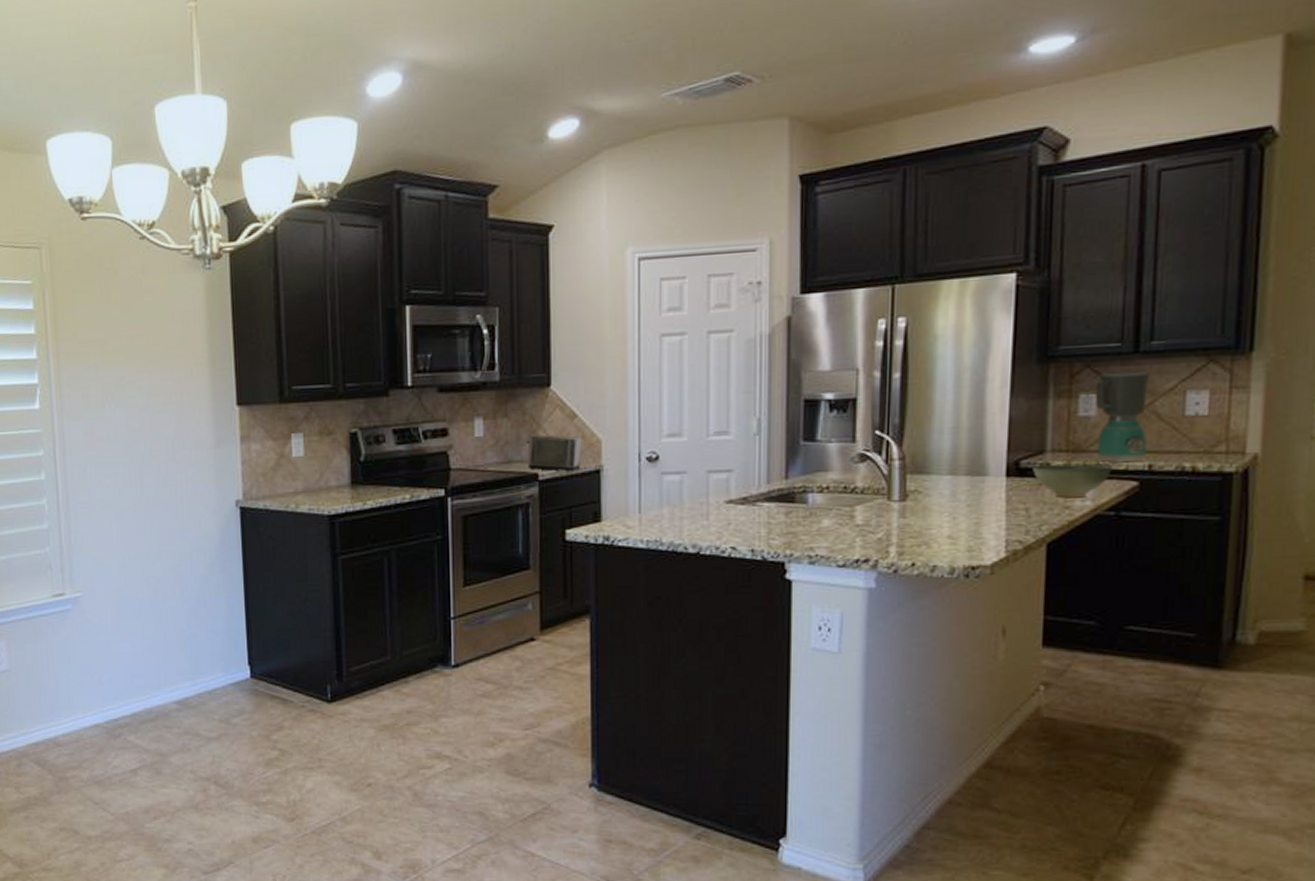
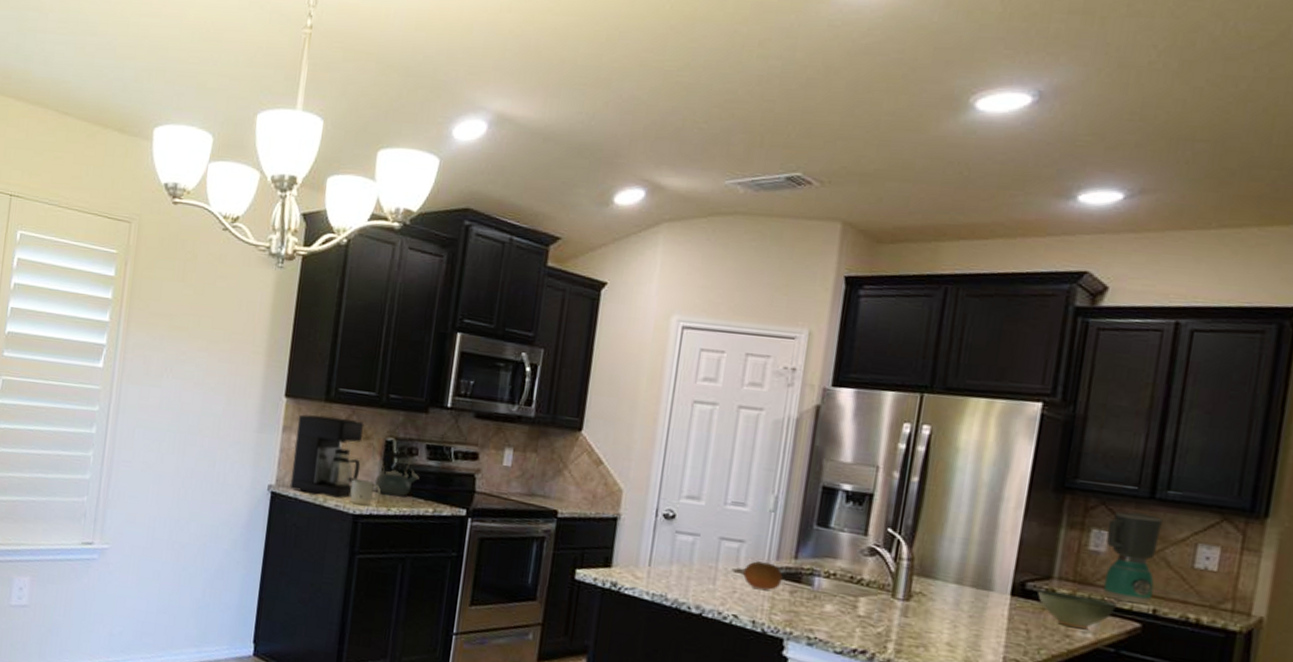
coffee maker: none [254,417,328,503] -> present [289,414,363,499]
mug: none [320,477,353,505] -> present [349,478,381,506]
kettle: none [345,443,391,489] -> present [374,451,420,497]
toaster: present [527,435,582,472] -> none [548,474,605,515]
fruit: none [736,488,776,517] -> present [743,561,783,591]

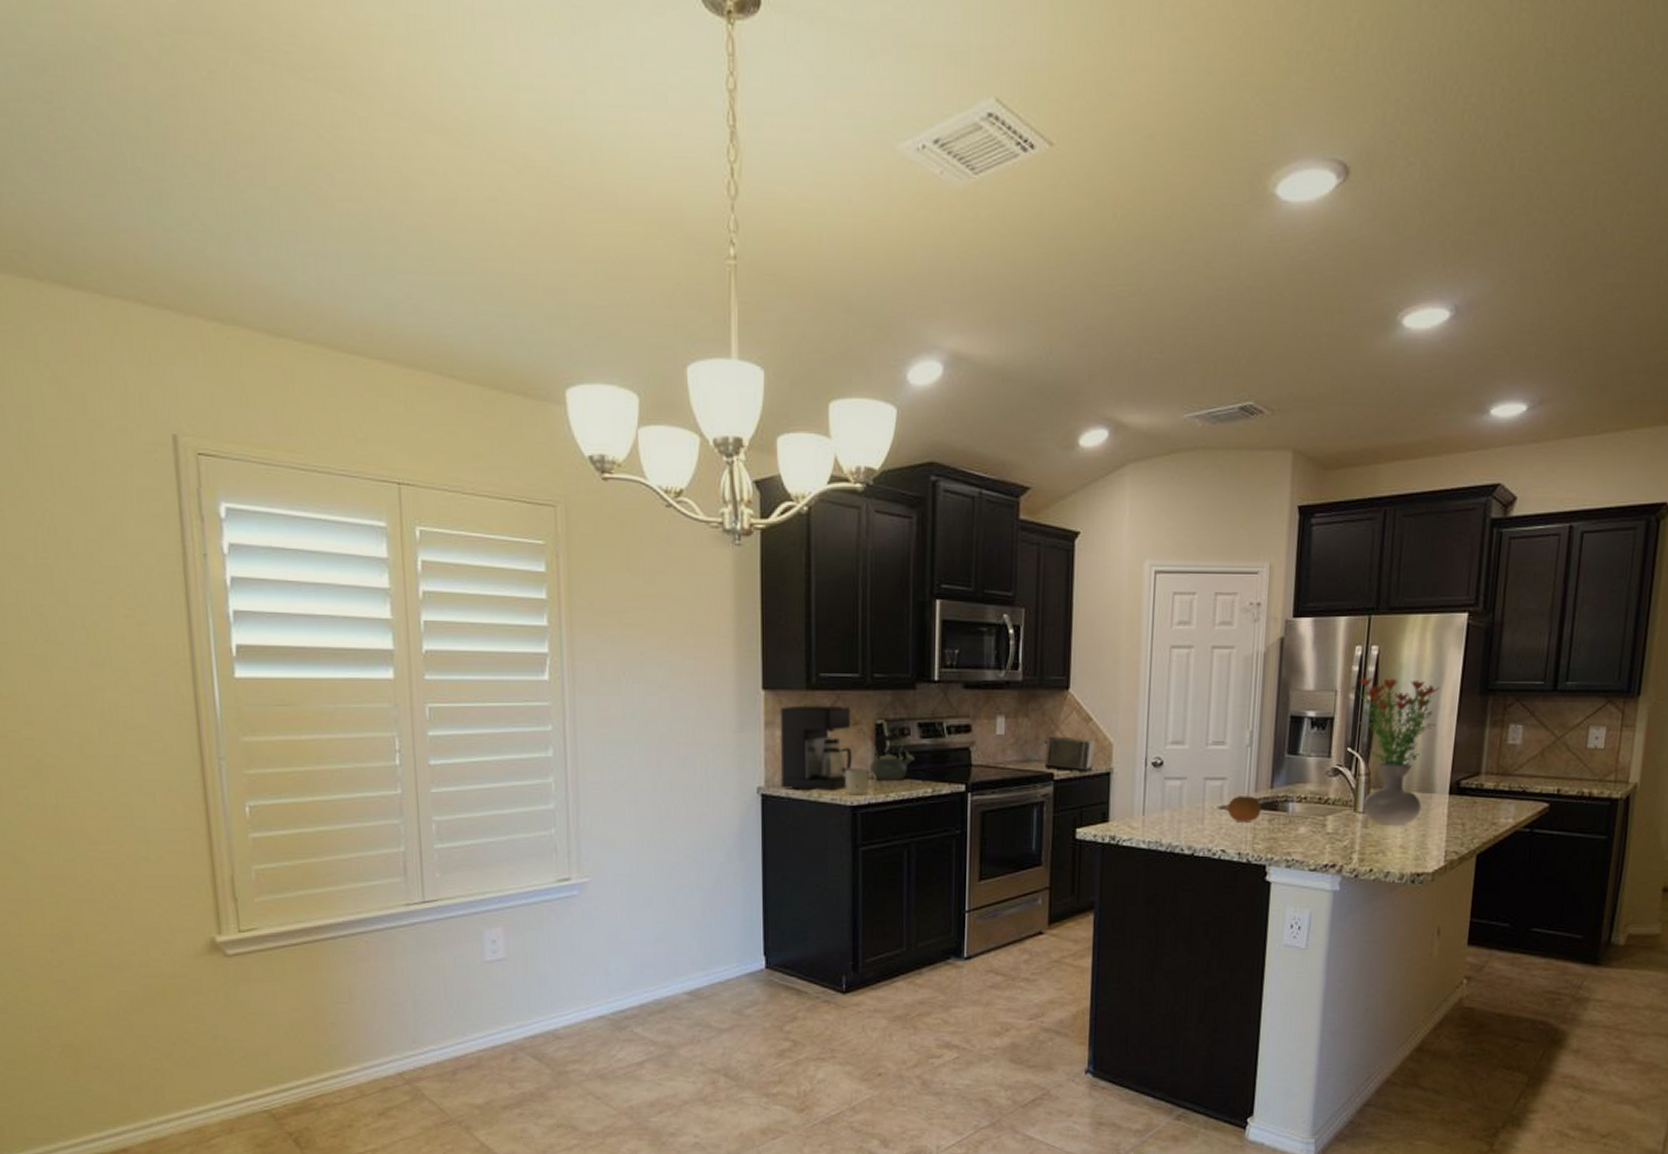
toaster: none [548,474,605,515] -> present [1044,736,1096,773]
flower arrangement: none [895,456,1004,623] -> present [1351,678,1440,827]
bowl: present [1036,590,1117,630] -> none [1469,786,1530,816]
blender: present [1102,511,1163,605] -> none [1519,705,1563,786]

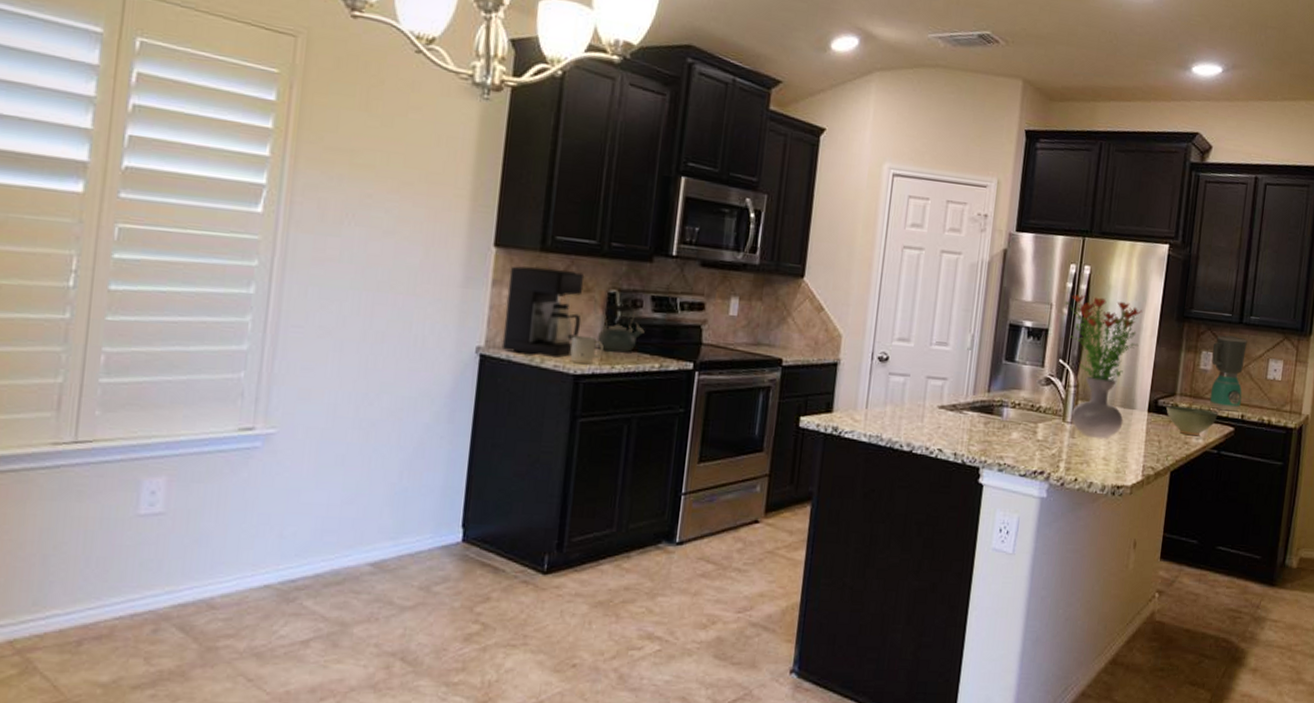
toaster: present [1044,736,1096,773] -> none [774,322,826,362]
fruit: present [1227,796,1262,823] -> none [946,397,979,424]
bowl: none [1469,786,1530,816] -> present [1165,406,1218,437]
blender: none [1519,705,1563,786] -> present [1209,335,1248,412]

